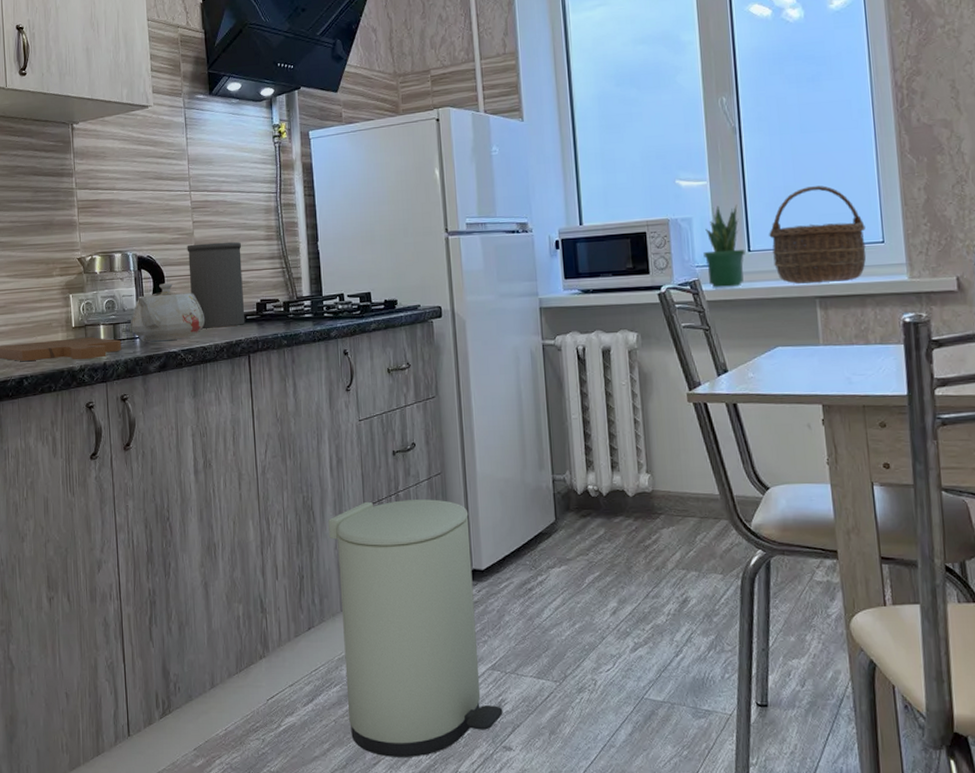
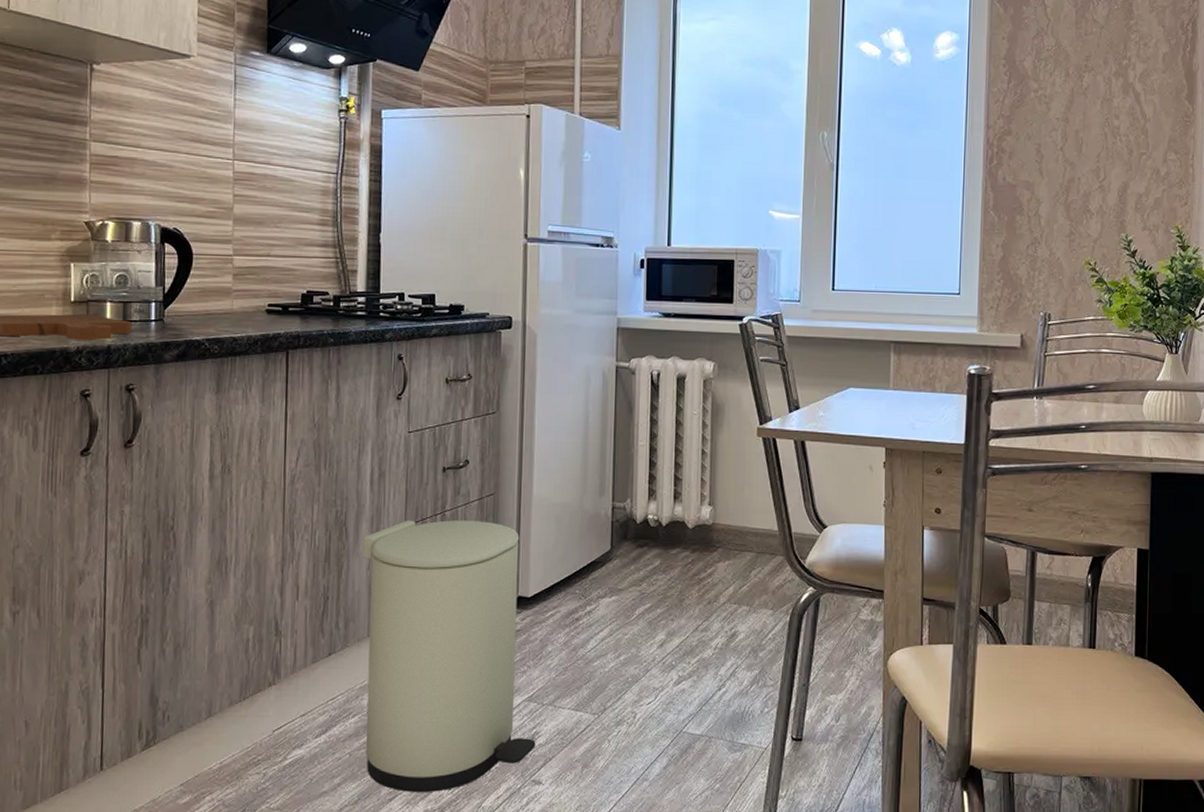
teapot: present [130,282,206,341] -> none [144,260,239,327]
canister: present [187,241,245,329] -> none [223,220,291,318]
planter: present [703,204,745,289] -> none [788,241,829,325]
wicker basket: present [769,185,867,285] -> none [854,232,944,330]

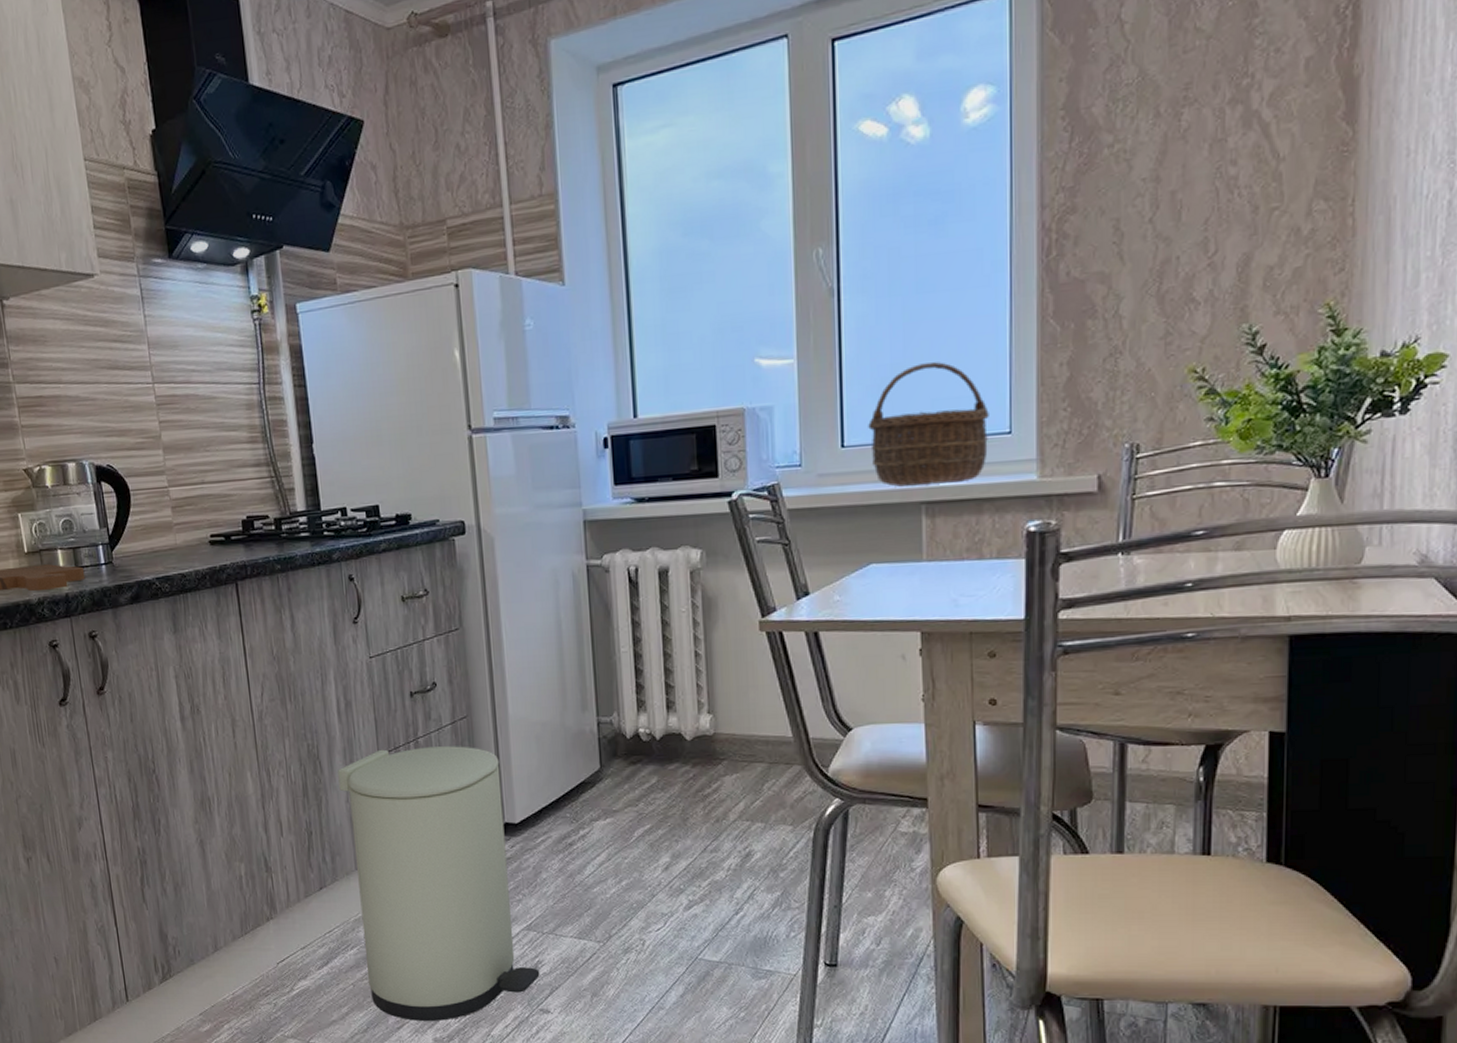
wicker basket: none [854,232,944,330] -> present [868,362,989,488]

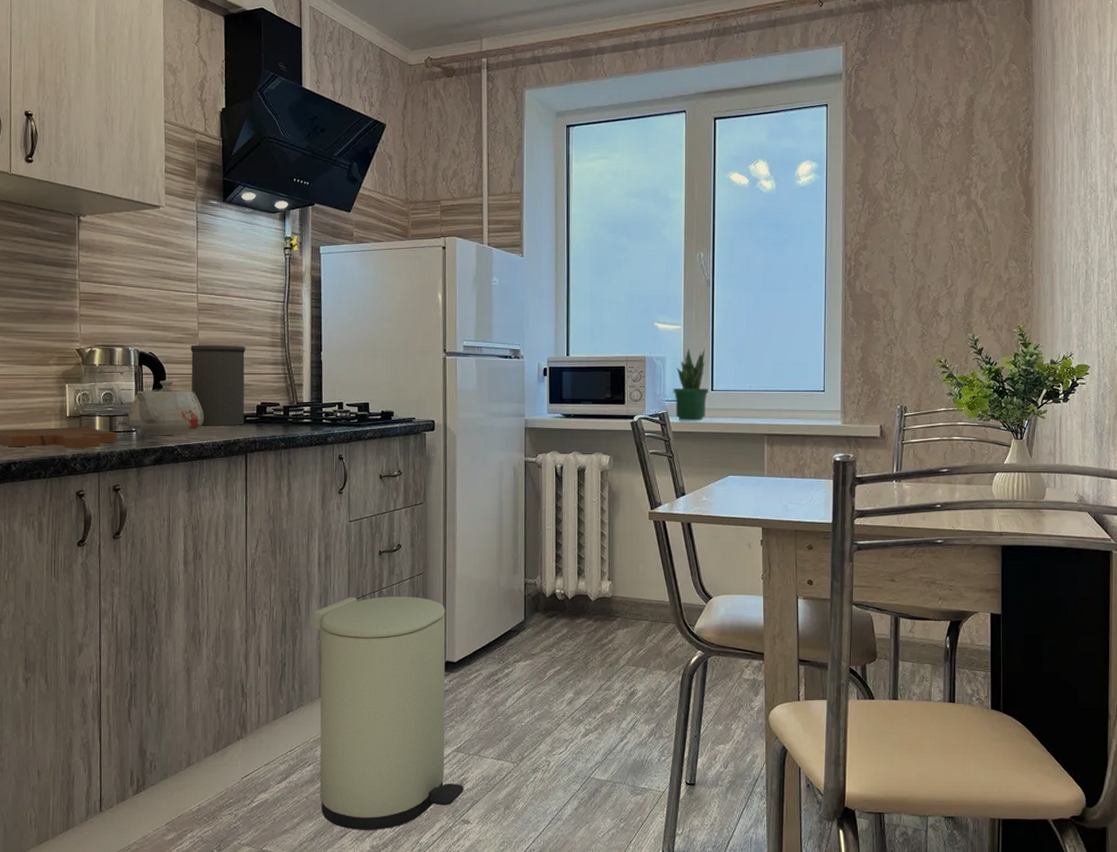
teapot: none [92,497,182,568] -> present [127,379,205,435]
canister: none [154,445,230,552] -> present [190,344,246,426]
planter: none [786,388,838,494] -> present [673,348,709,421]
wicker basket: present [868,362,989,488] -> none [730,338,810,423]

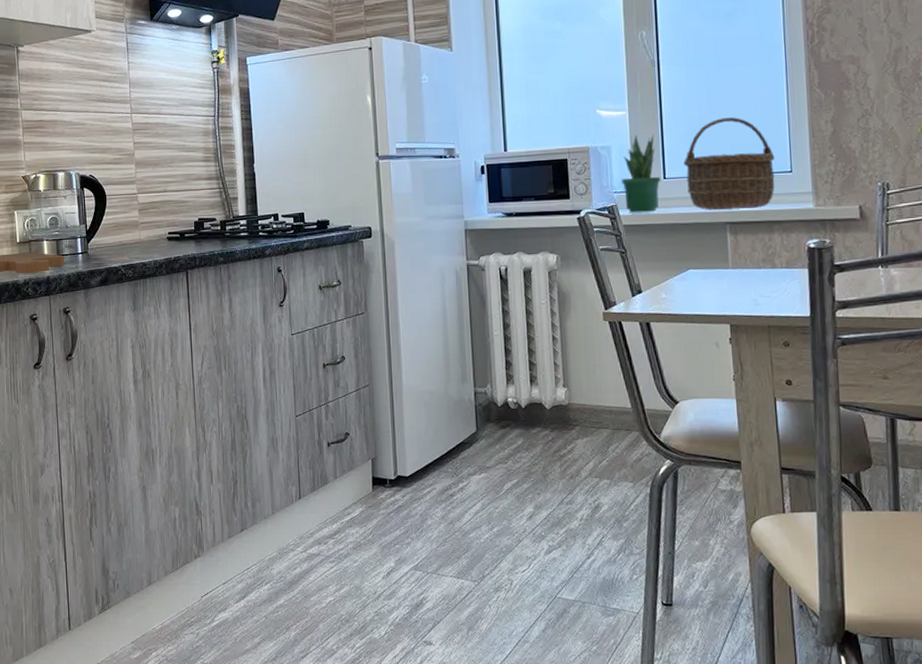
teapot: present [127,379,205,435] -> none [72,201,145,257]
canister: present [190,344,246,426] -> none [128,162,184,245]
pedal bin: present [313,596,464,830] -> none [261,410,424,651]
wicker basket: none [730,338,810,423] -> present [683,117,775,211]

